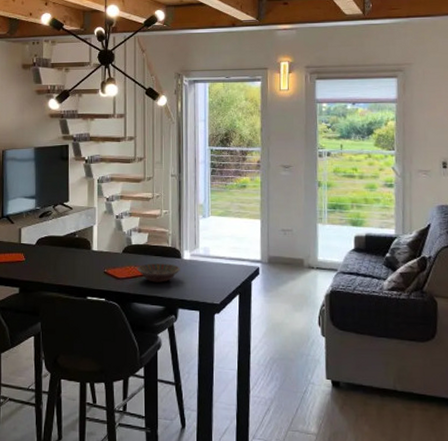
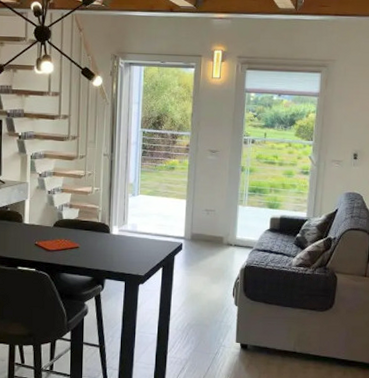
bowl: present [137,263,180,282] -> none [67,237,108,255]

